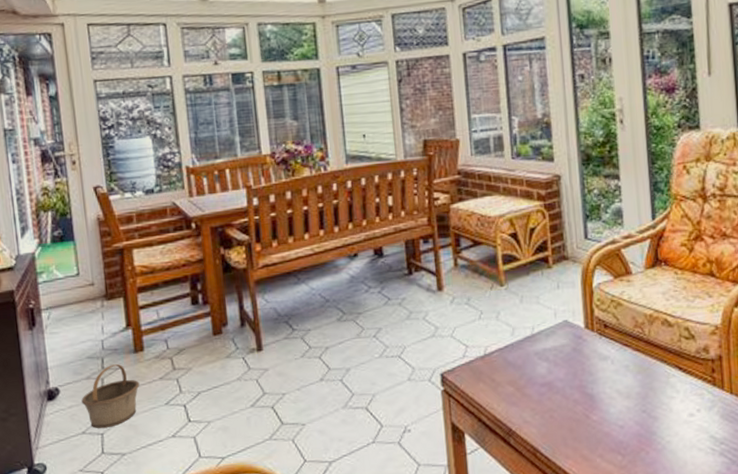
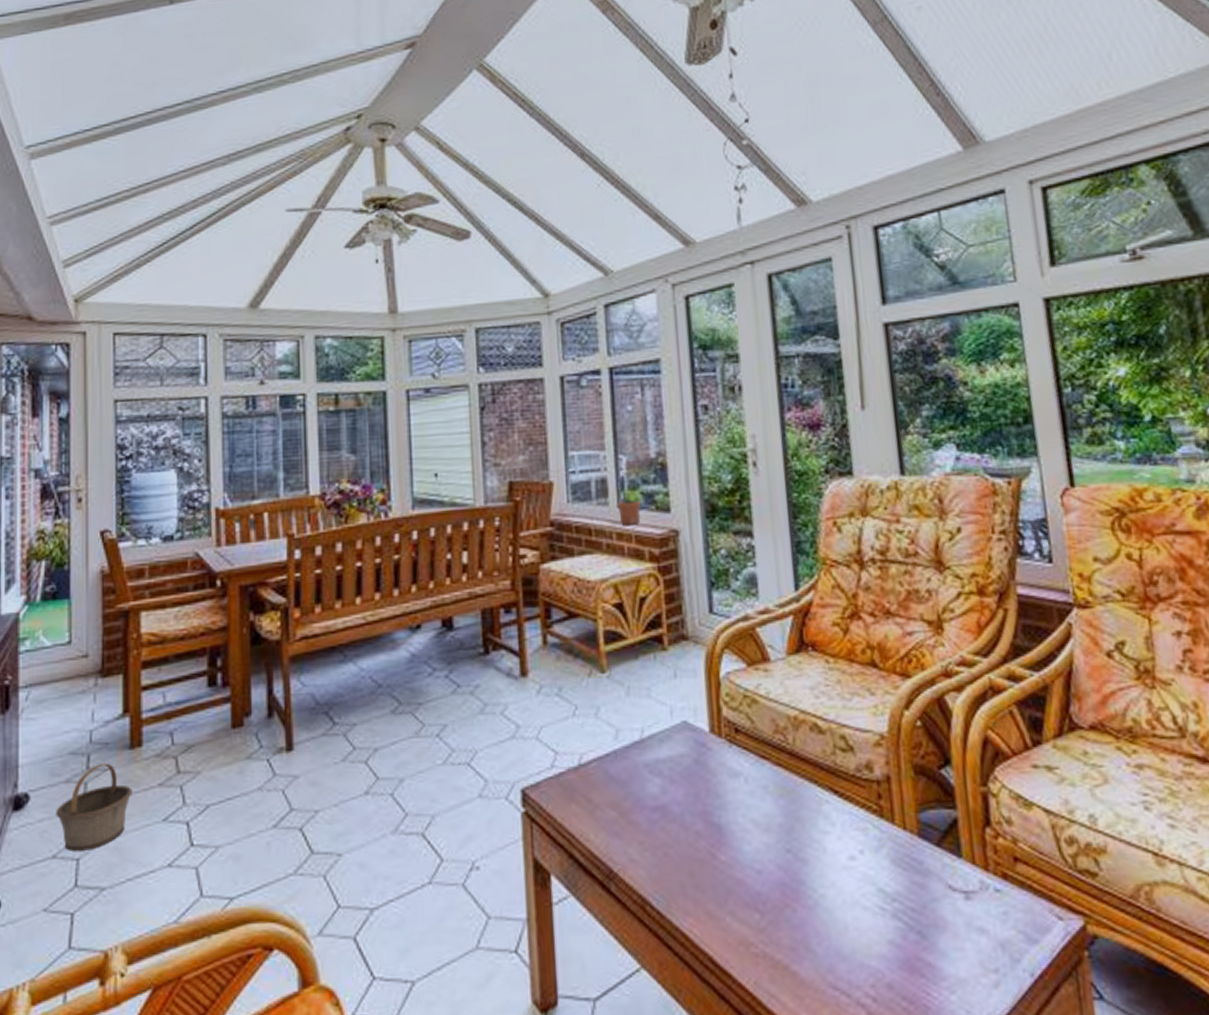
planter: none [511,152,531,173] -> present [617,499,641,526]

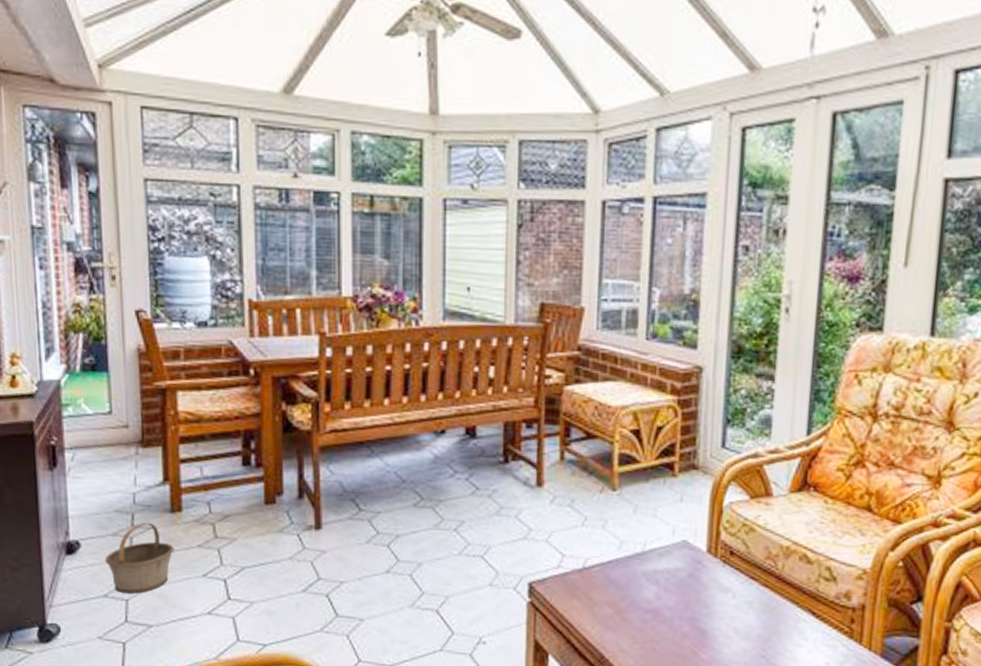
planter: present [617,499,641,526] -> none [645,333,670,358]

